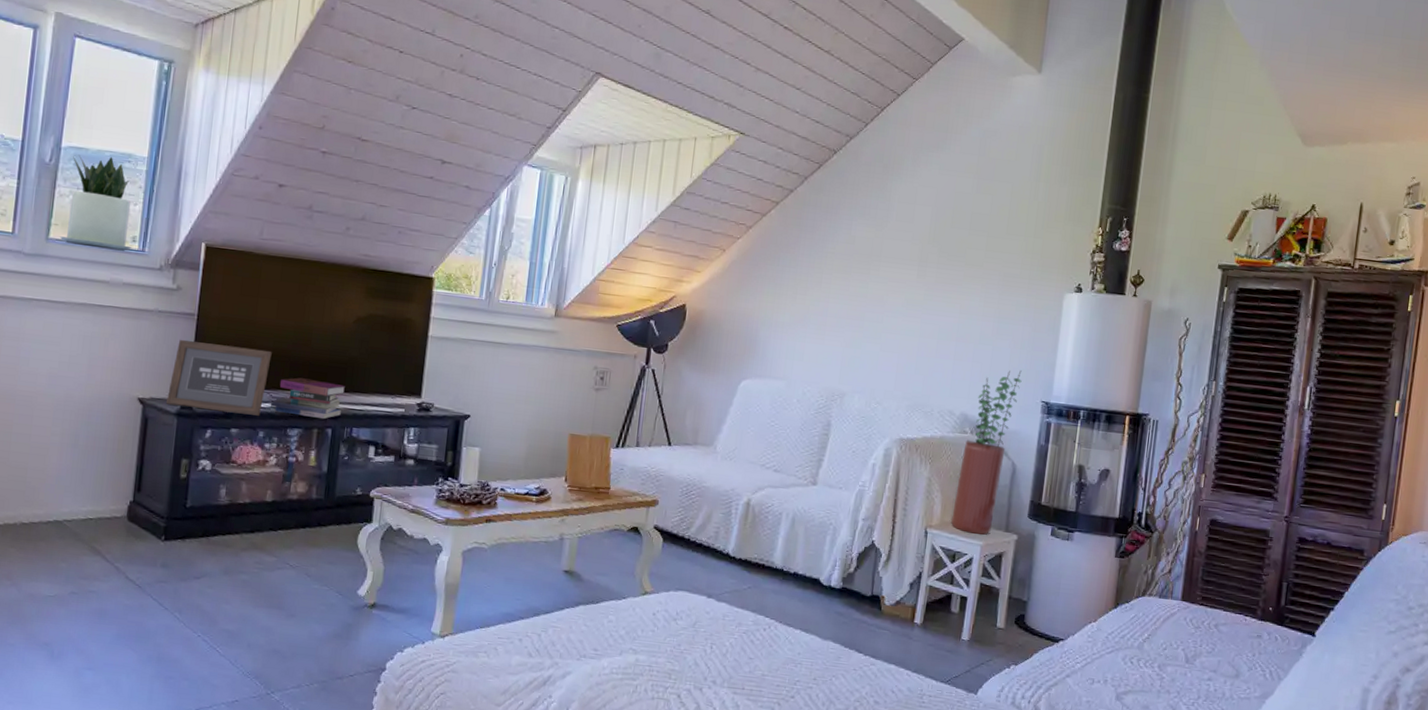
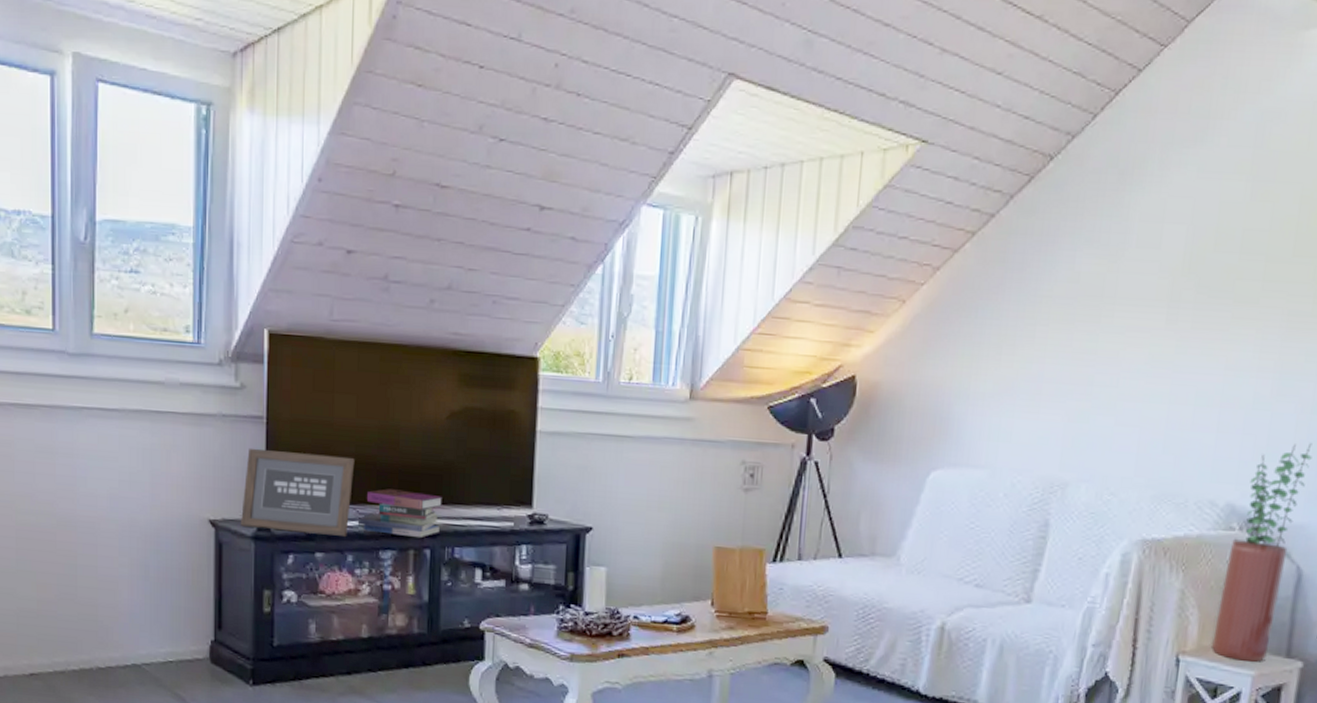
planter: present [60,154,131,252] -> none [105,228,185,346]

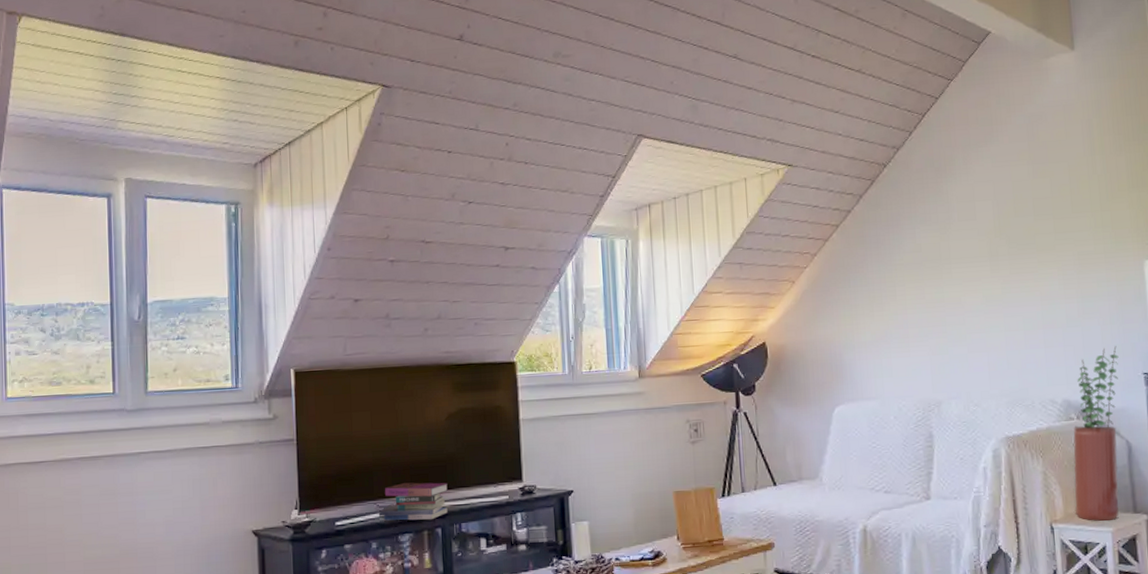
picture frame: present [240,448,355,536] -> none [279,462,373,532]

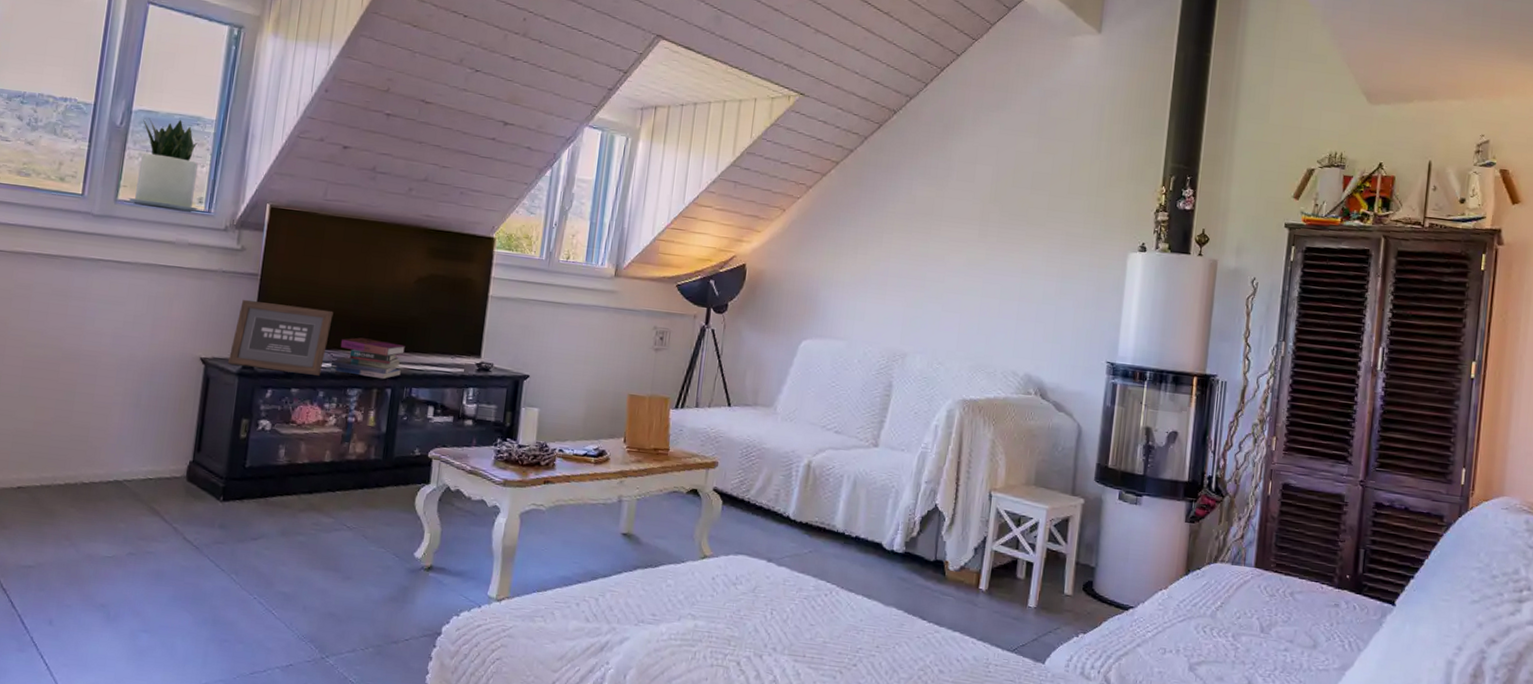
planter: none [157,303,225,394] -> present [128,118,199,213]
picture frame: none [279,462,373,532] -> present [227,299,334,376]
vase: present [1073,346,1119,522] -> none [1016,330,1086,499]

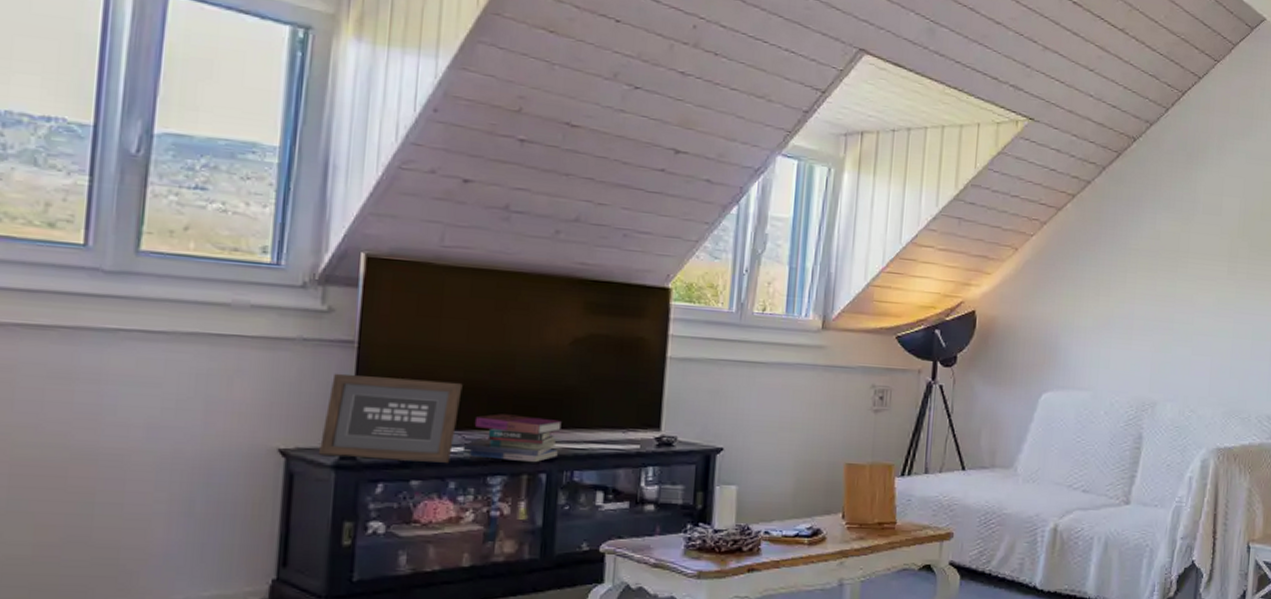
planter: present [128,118,199,213] -> none [156,143,261,266]

